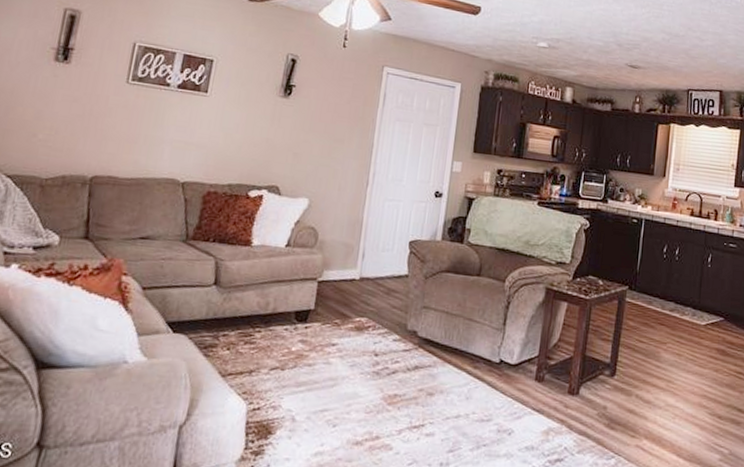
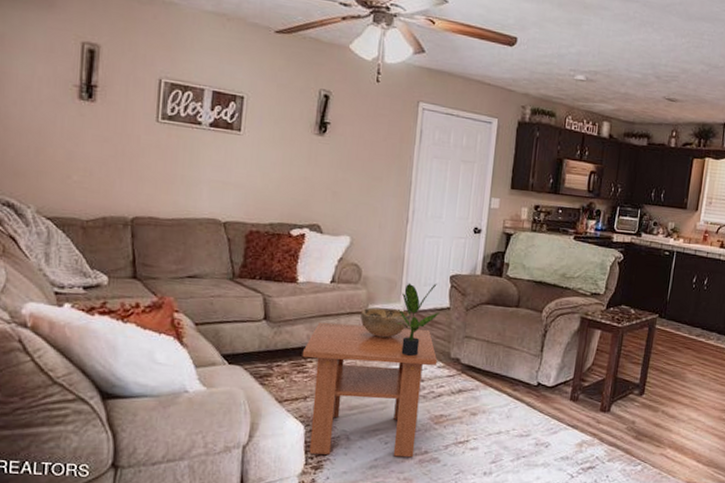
coffee table: none [250,288,394,444] -> present [302,322,438,458]
decorative bowl: none [314,273,366,307] -> present [360,307,410,338]
potted plant: none [352,248,397,328] -> present [397,283,440,357]

